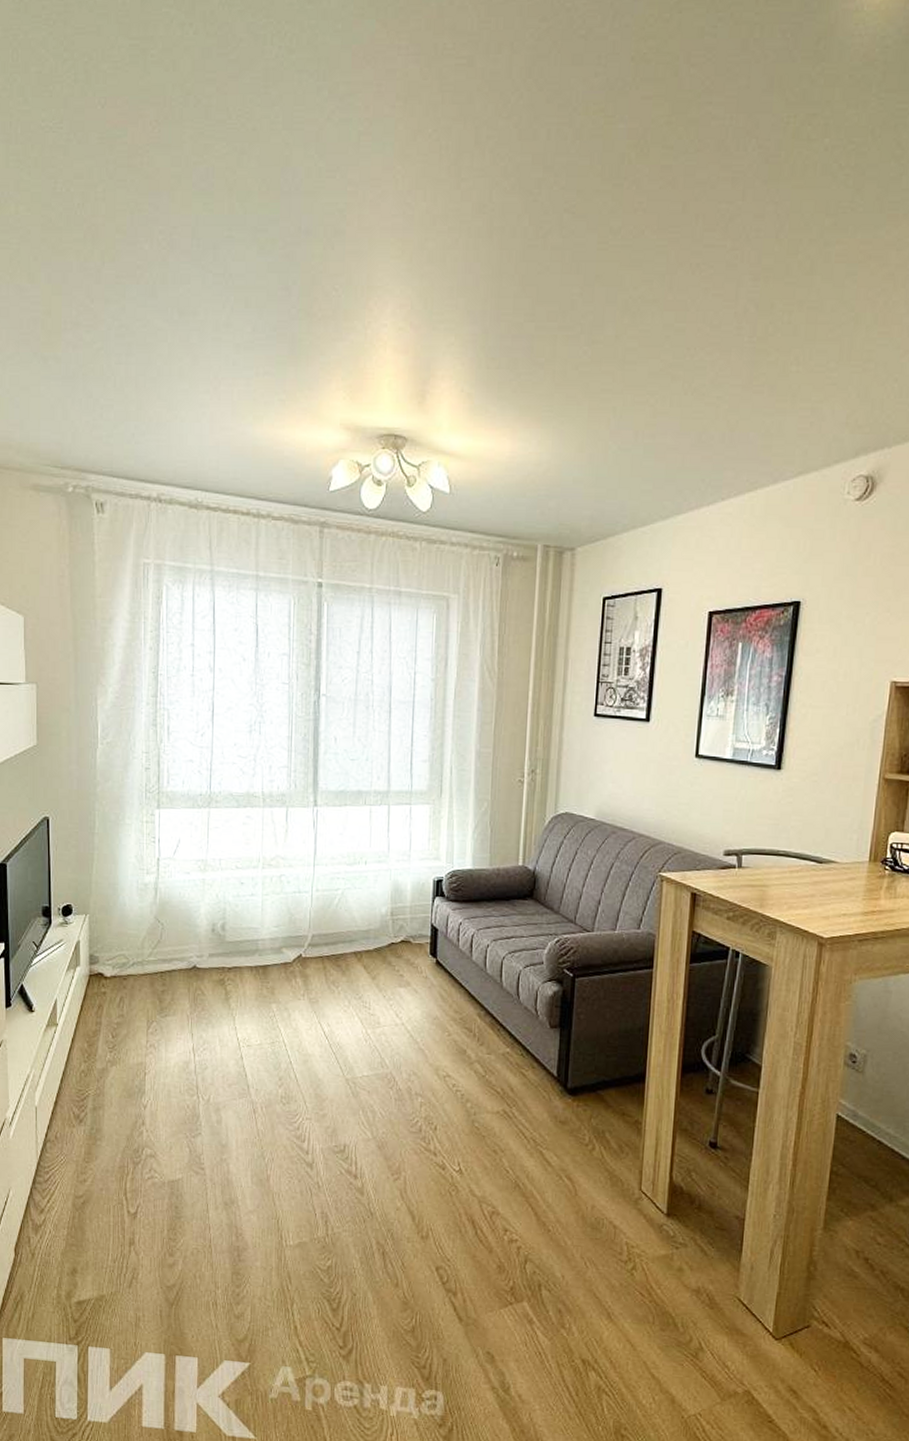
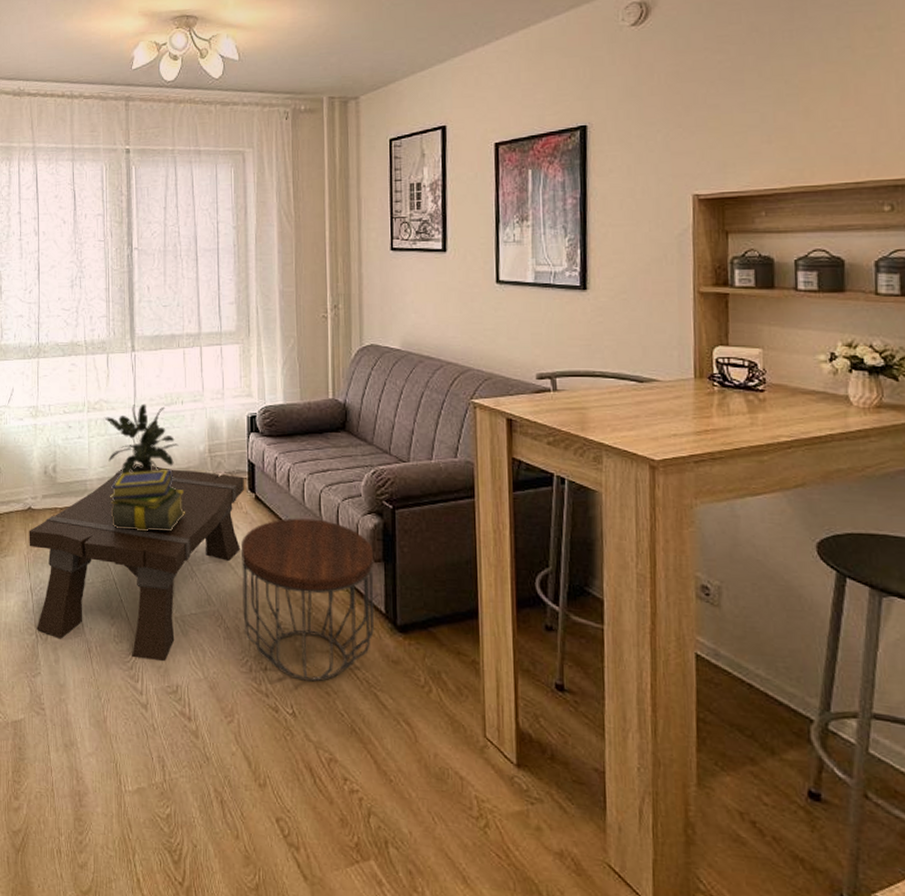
coffee table: none [192,924,426,1123] -> present [29,464,244,662]
potted plant: none [282,862,360,935] -> present [105,404,179,475]
stack of books: none [283,930,362,994] -> present [110,469,185,532]
side table: none [416,983,551,1141] -> present [241,518,375,682]

